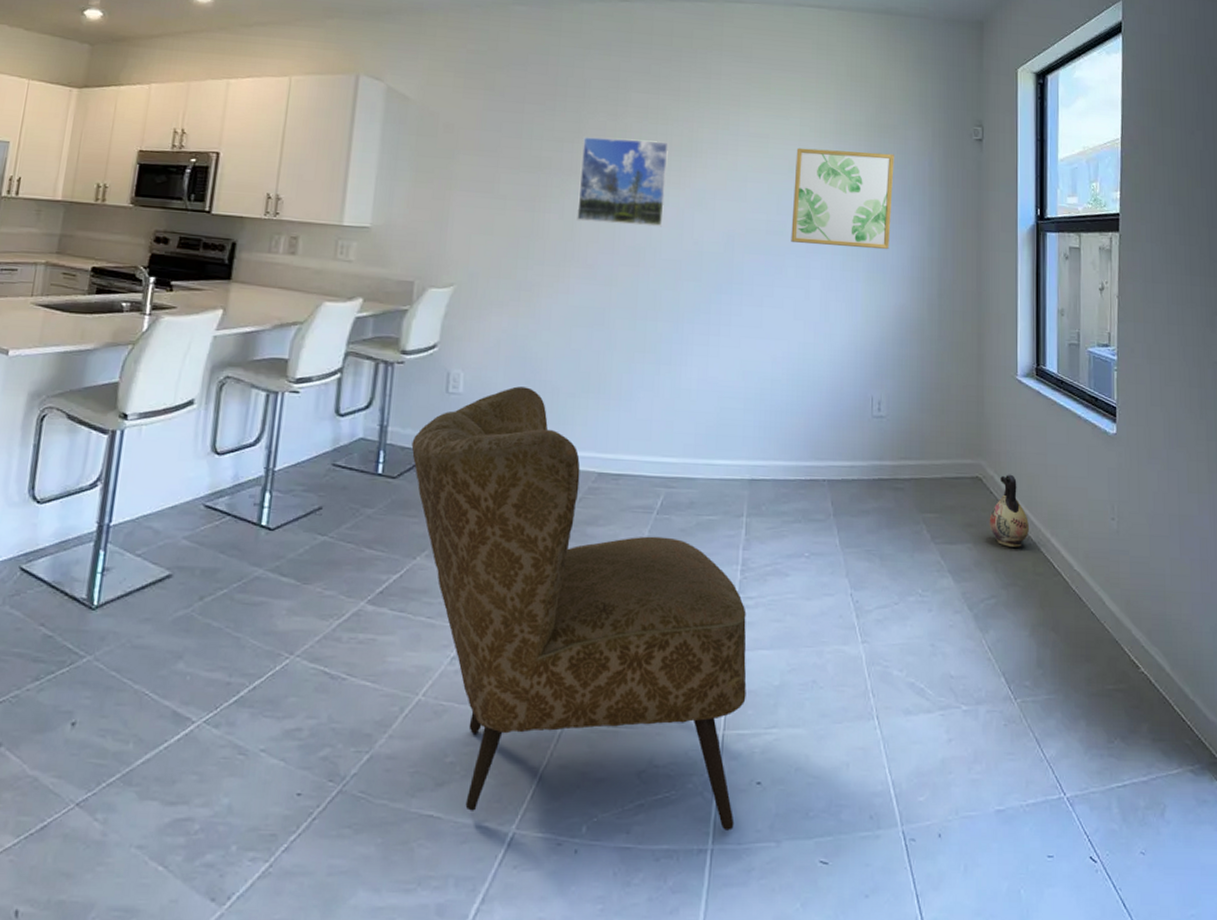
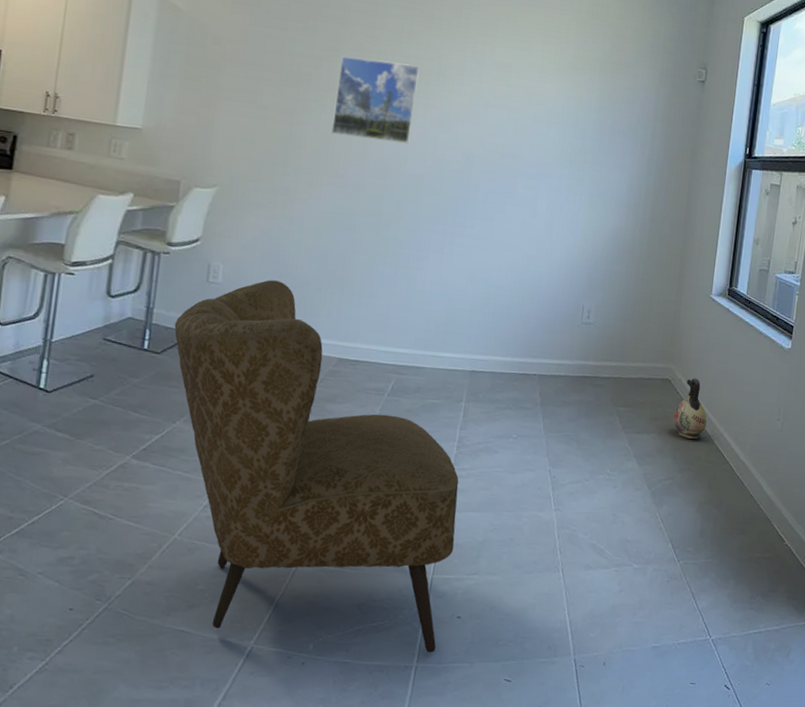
wall art: present [791,147,894,250] -> none [524,78,624,177]

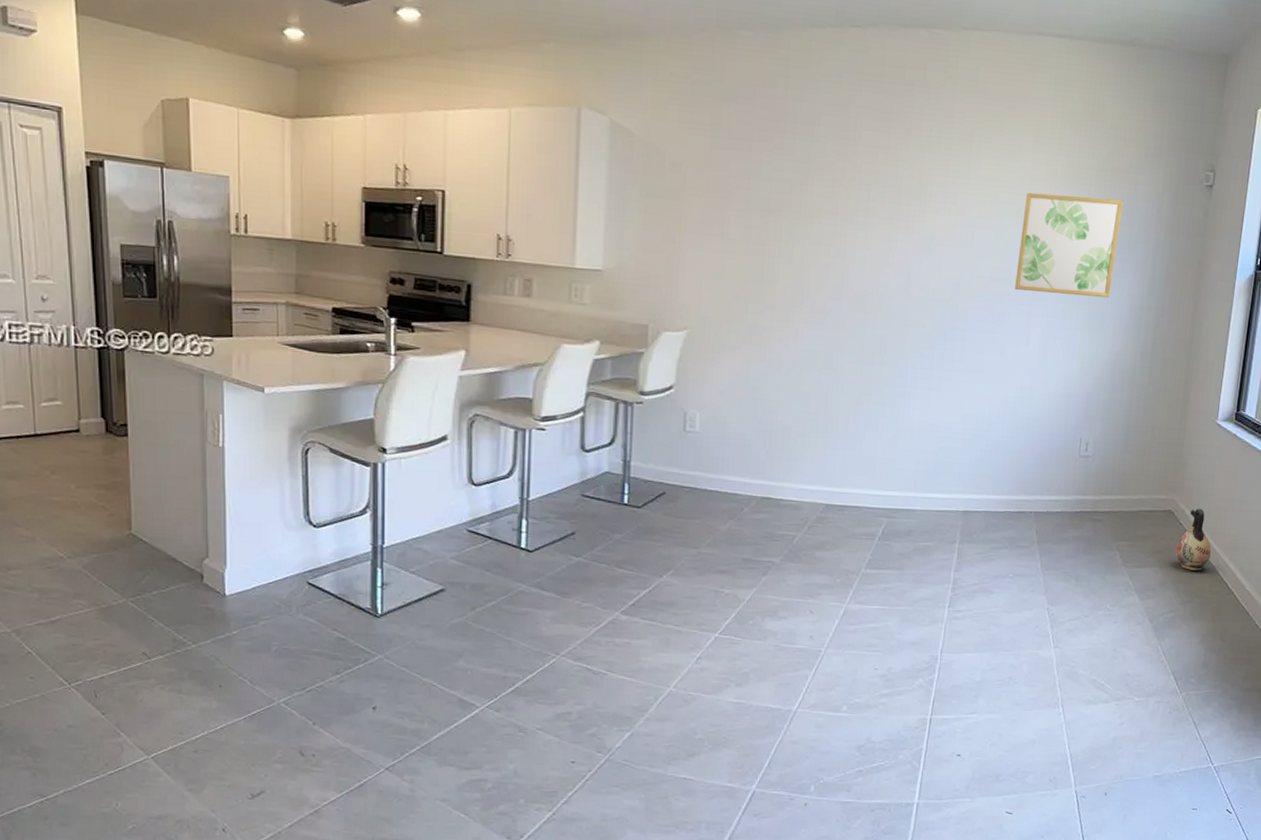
armchair: present [174,280,459,653] -> none [653,426,955,790]
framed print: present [331,55,420,144] -> none [805,177,899,273]
wall art: none [524,78,624,177] -> present [1015,192,1124,298]

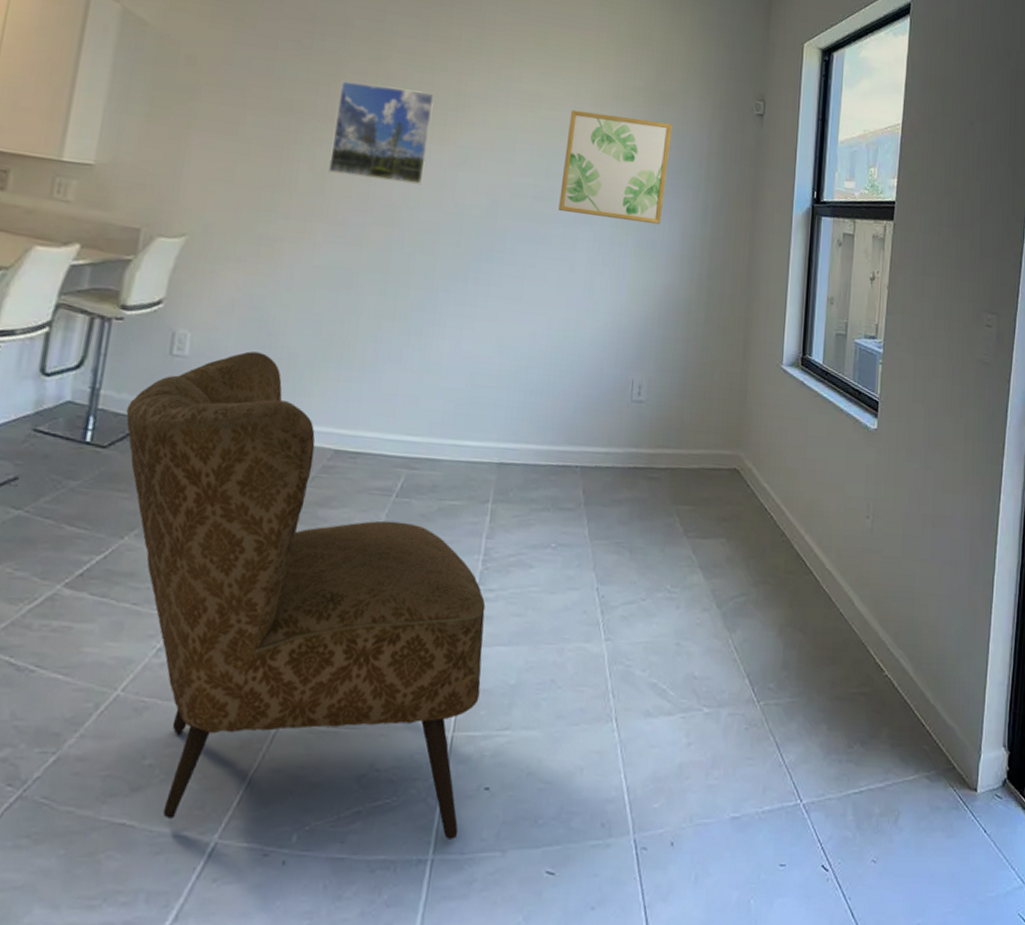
armchair: none [653,426,955,790] -> present [126,351,486,839]
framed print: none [805,177,899,273] -> present [328,80,435,186]
ceramic jug: present [1175,508,1212,571] -> none [743,467,785,544]

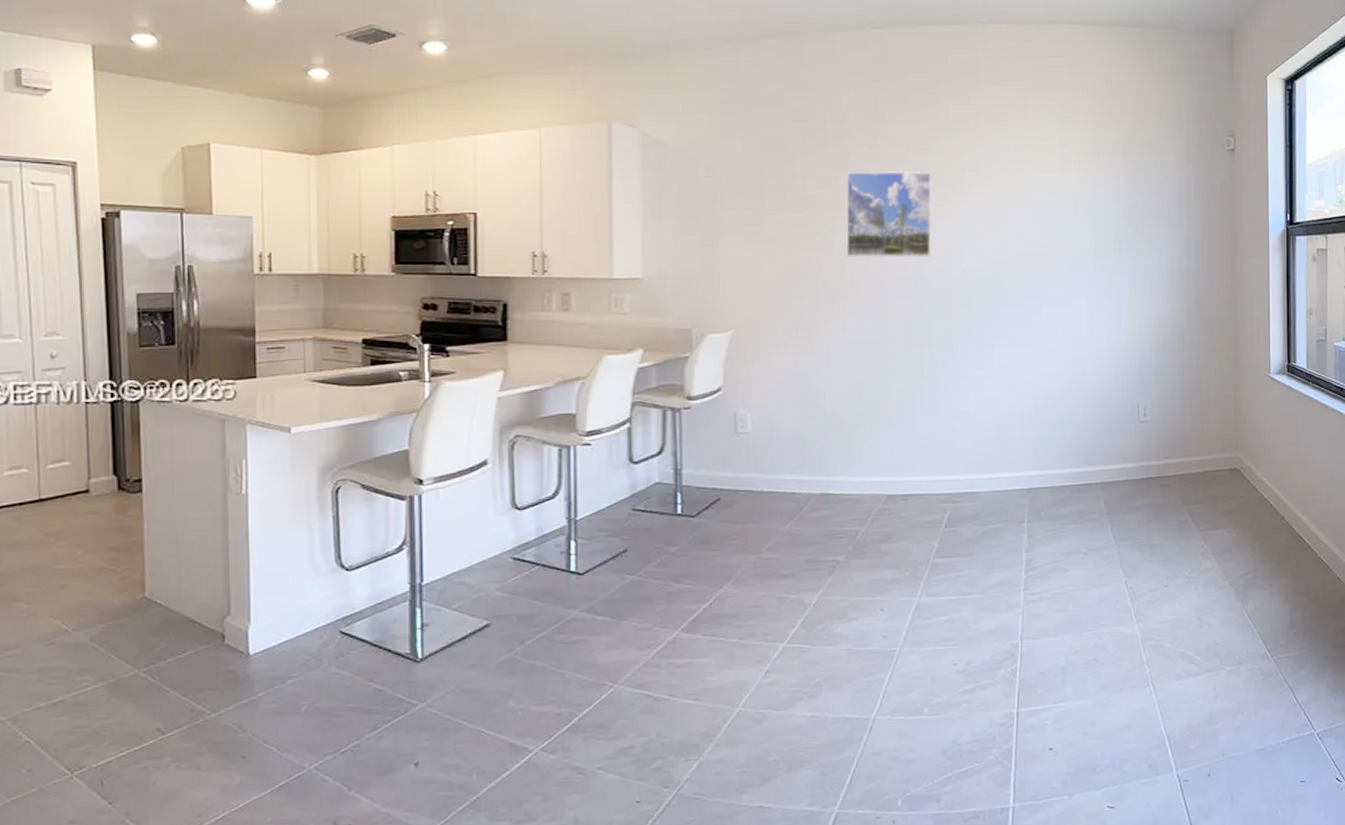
armchair: present [126,351,486,839] -> none [707,421,1036,799]
wall art: present [558,109,673,225] -> none [1055,169,1152,264]

